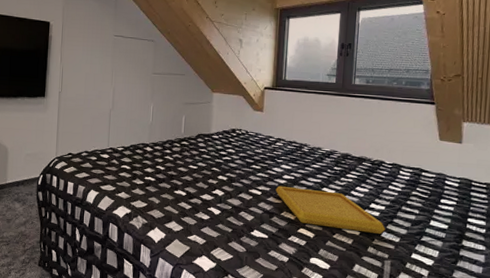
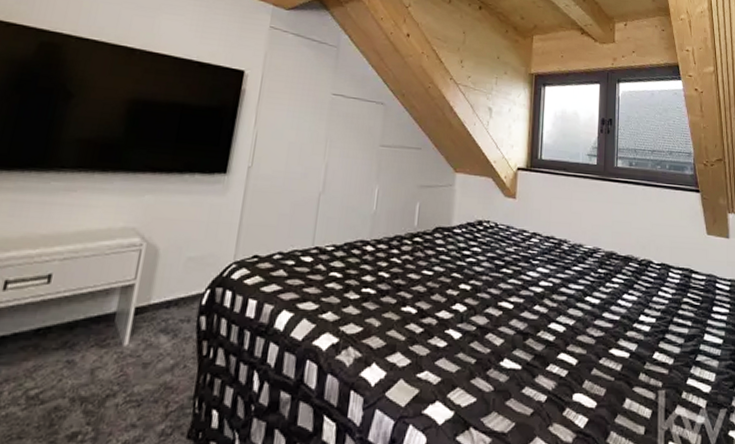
serving tray: present [275,185,386,234] -> none [530,295,657,355]

